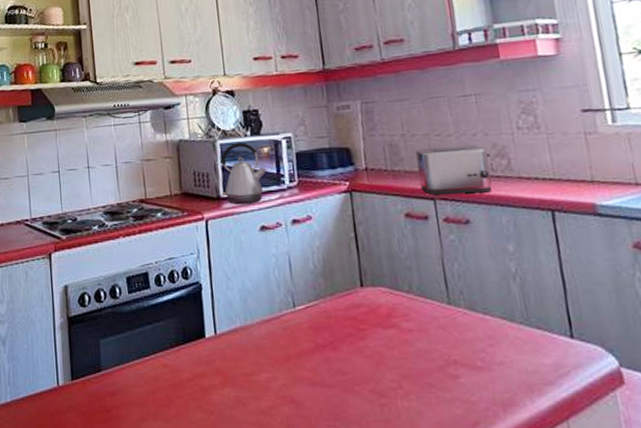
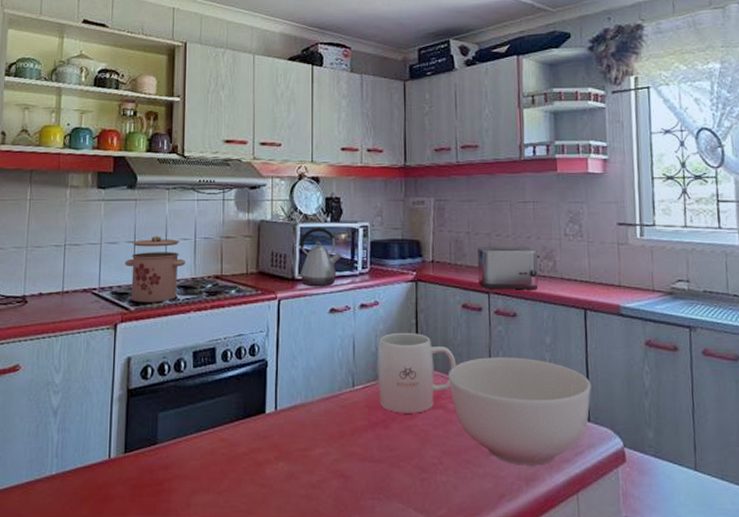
cooking pot: none [52,163,110,231] -> present [125,235,186,303]
mug: none [316,247,406,335] -> present [377,332,457,414]
bowl: none [397,268,572,389] -> present [448,357,591,466]

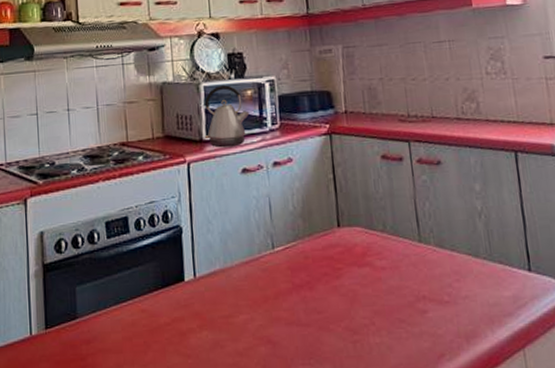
cooking pot: present [125,235,186,303] -> none [29,106,91,176]
mug: present [377,332,457,414] -> none [295,188,381,274]
bowl: present [448,357,591,466] -> none [372,207,530,322]
toaster: present [477,246,540,290] -> none [393,89,462,138]

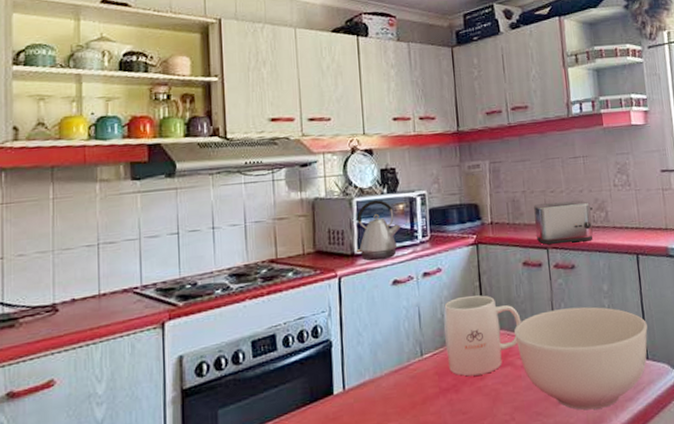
mug: none [295,188,381,274] -> present [443,295,522,377]
bowl: none [372,207,530,322] -> present [513,306,648,410]
toaster: none [393,89,462,138] -> present [534,200,593,246]

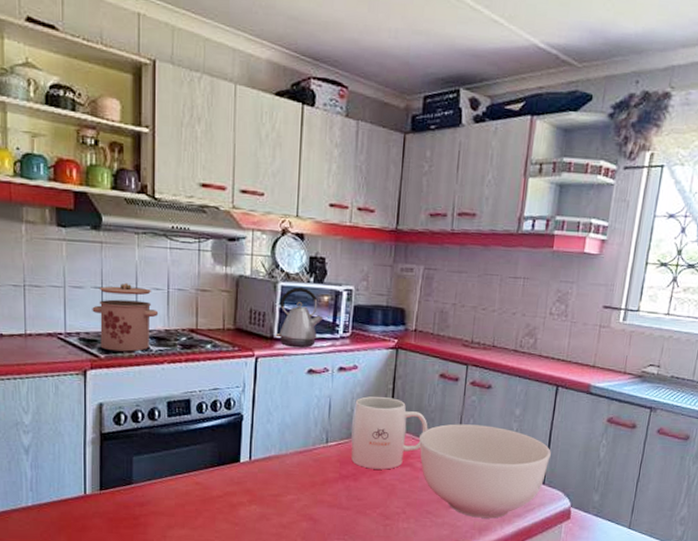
cooking pot: none [168,224,237,297] -> present [92,282,159,352]
toaster: present [534,200,593,246] -> none [458,318,522,365]

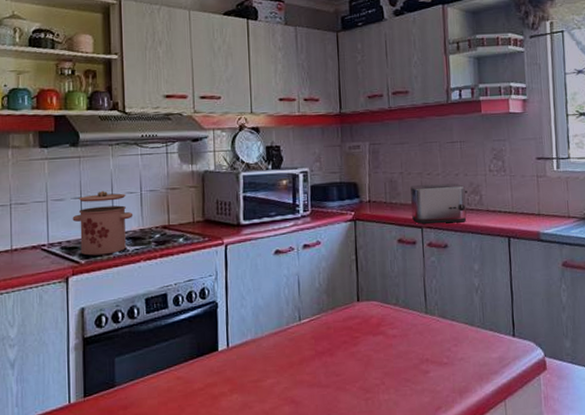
kettle: present [275,287,324,348] -> none [241,175,284,232]
mug: present [350,396,428,470] -> none [321,268,394,342]
bowl: present [418,424,551,519] -> none [386,284,516,380]
toaster: none [458,318,522,365] -> present [410,183,467,225]

